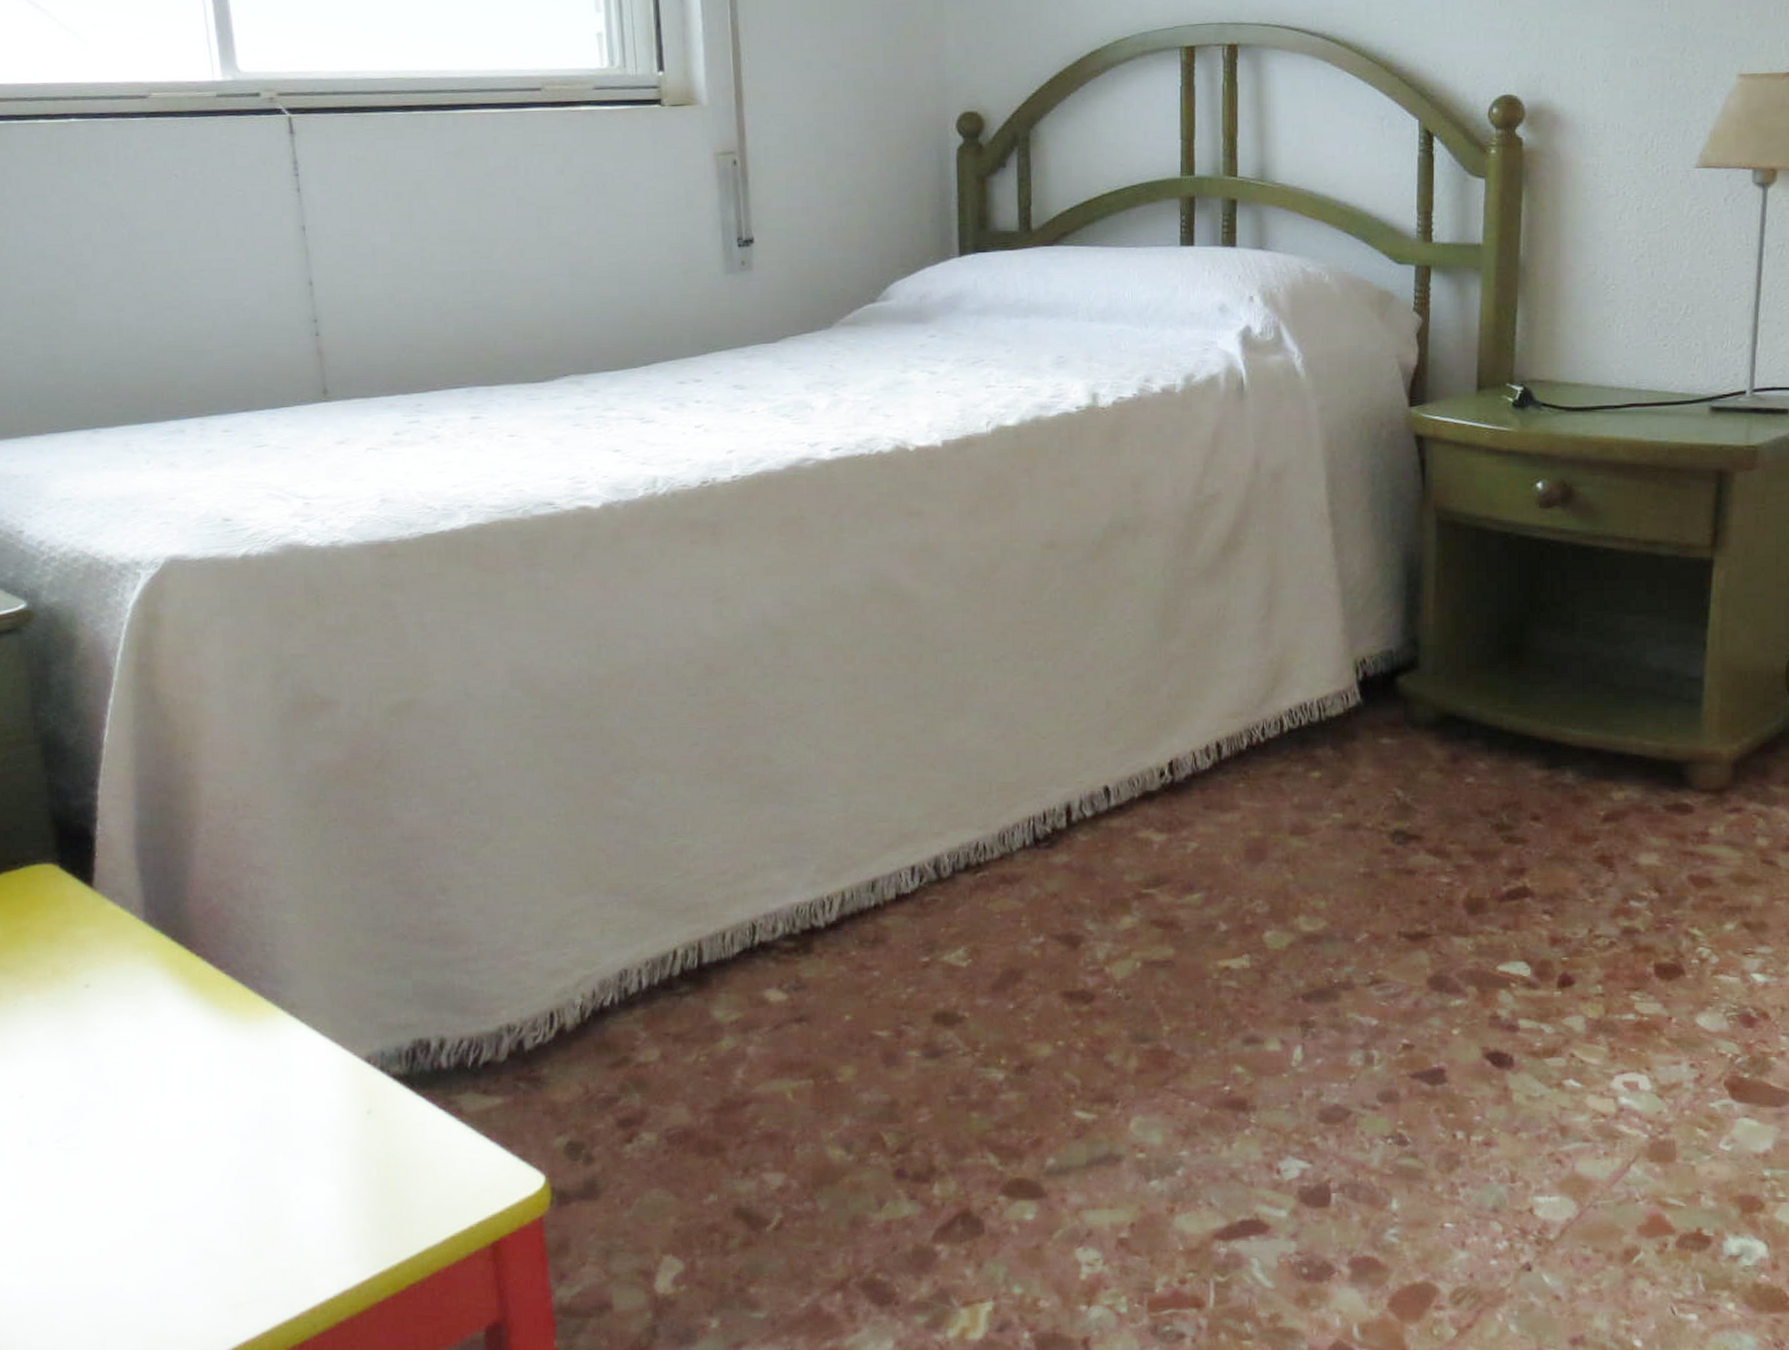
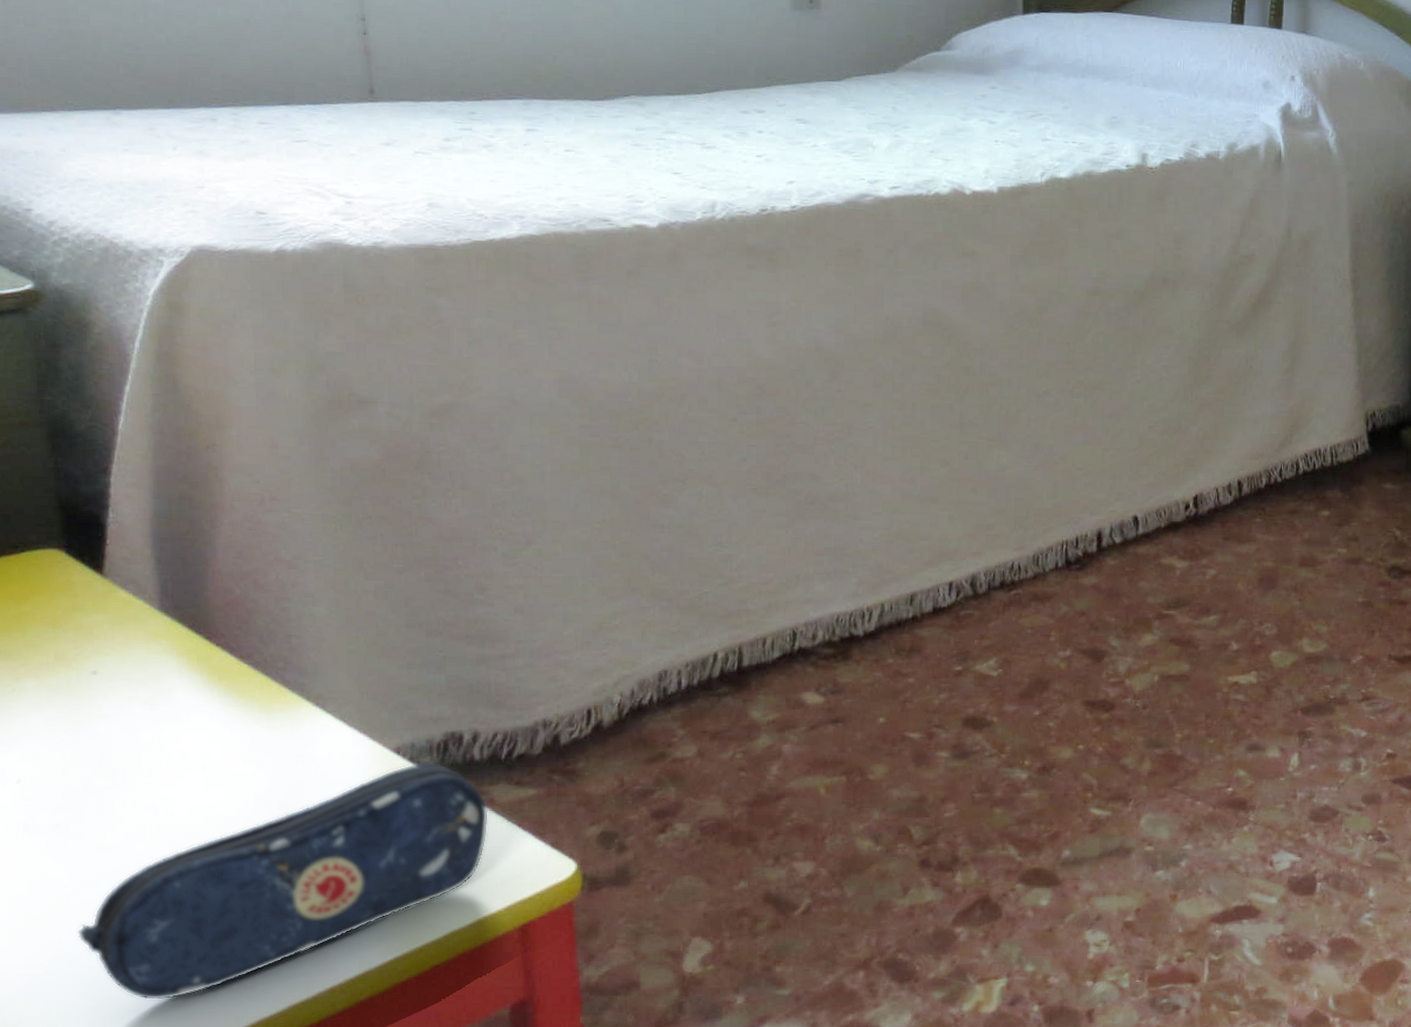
pencil case: none [76,1071,458,1320] -> present [76,762,490,1001]

